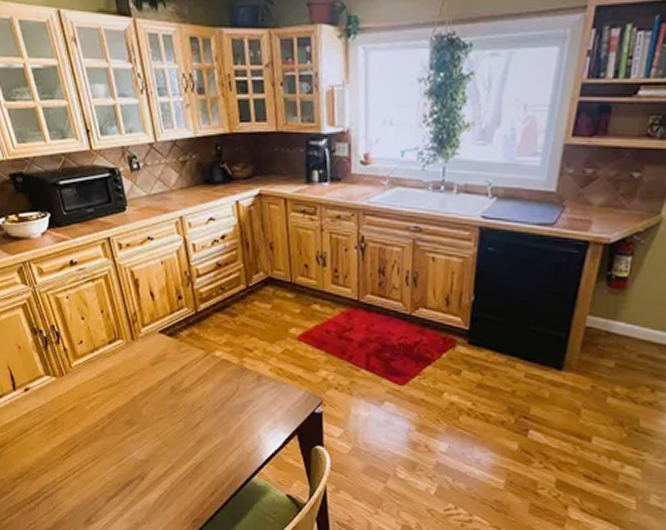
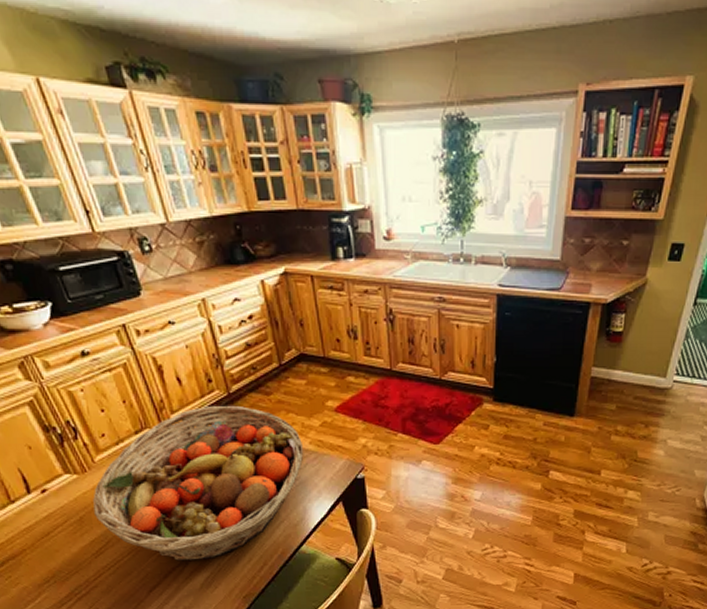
fruit basket: none [67,323,264,477] -> present [93,406,304,561]

